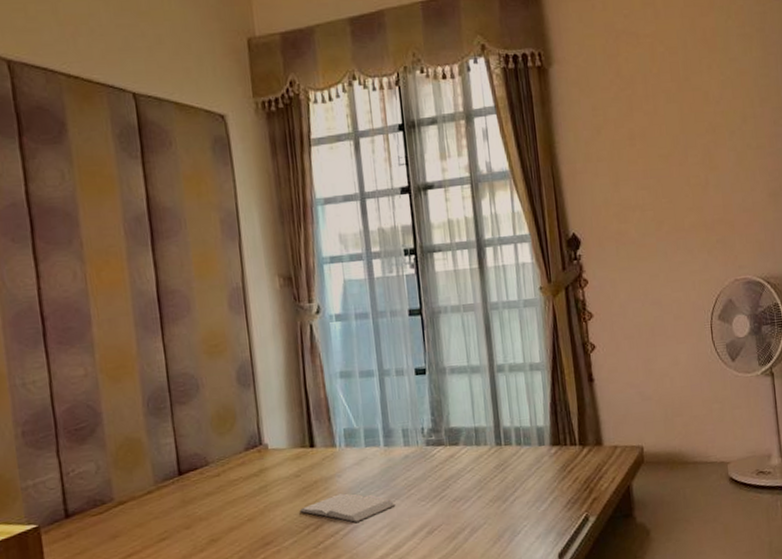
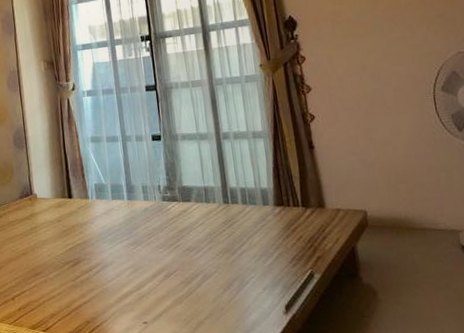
book: present [299,493,396,522] -> none [61,237,138,262]

